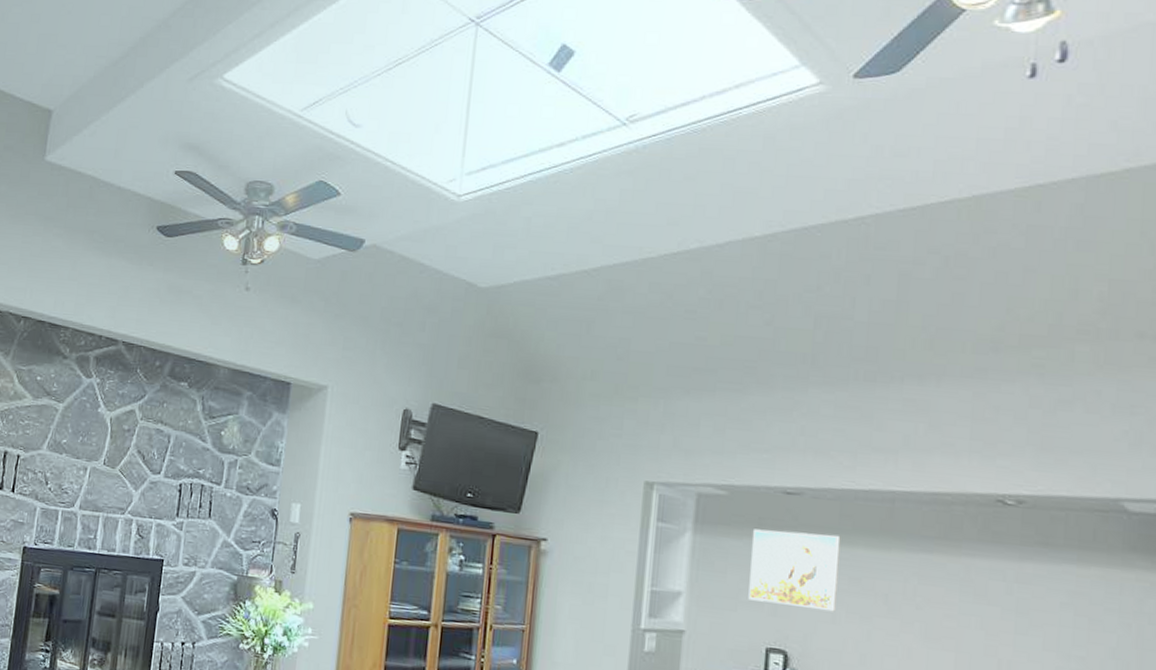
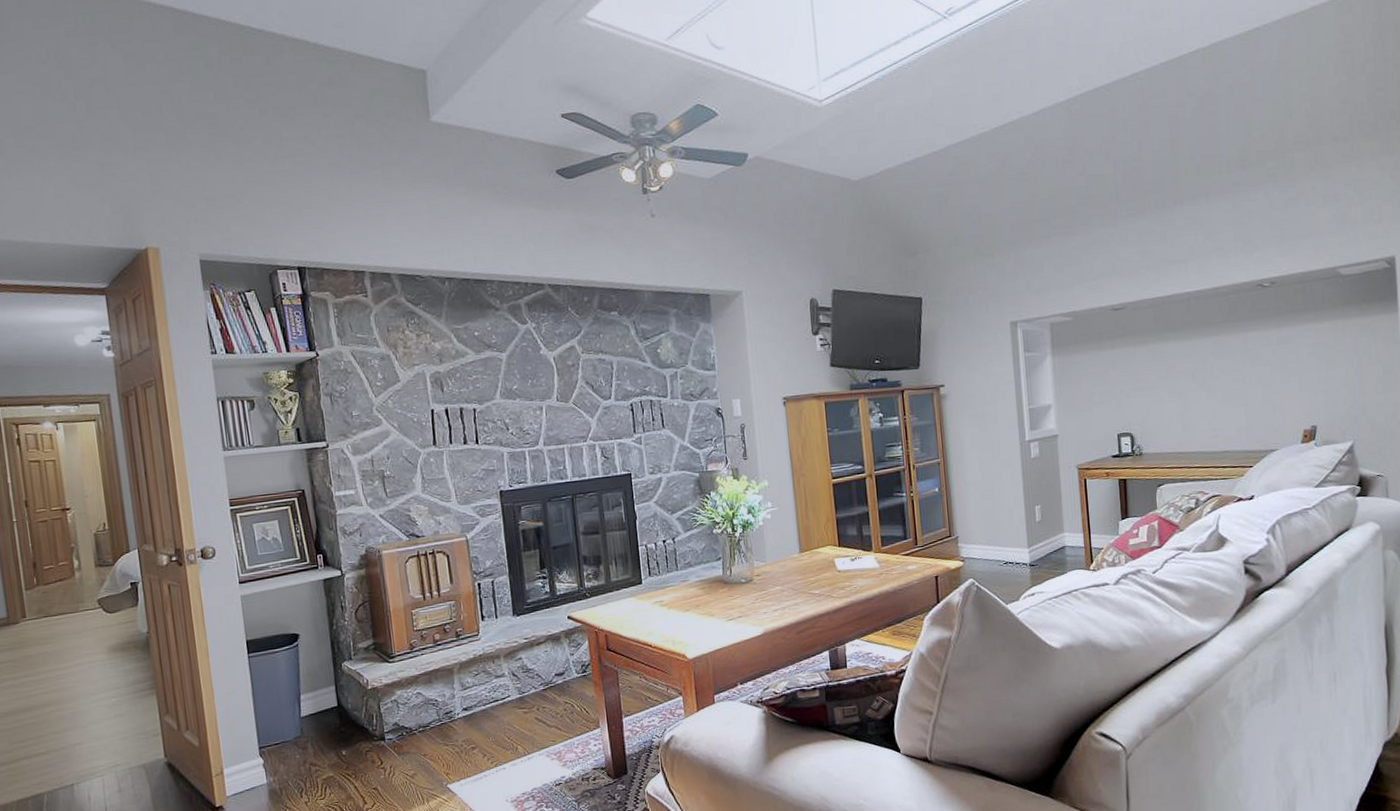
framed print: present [748,529,841,612] -> none [1095,335,1161,400]

